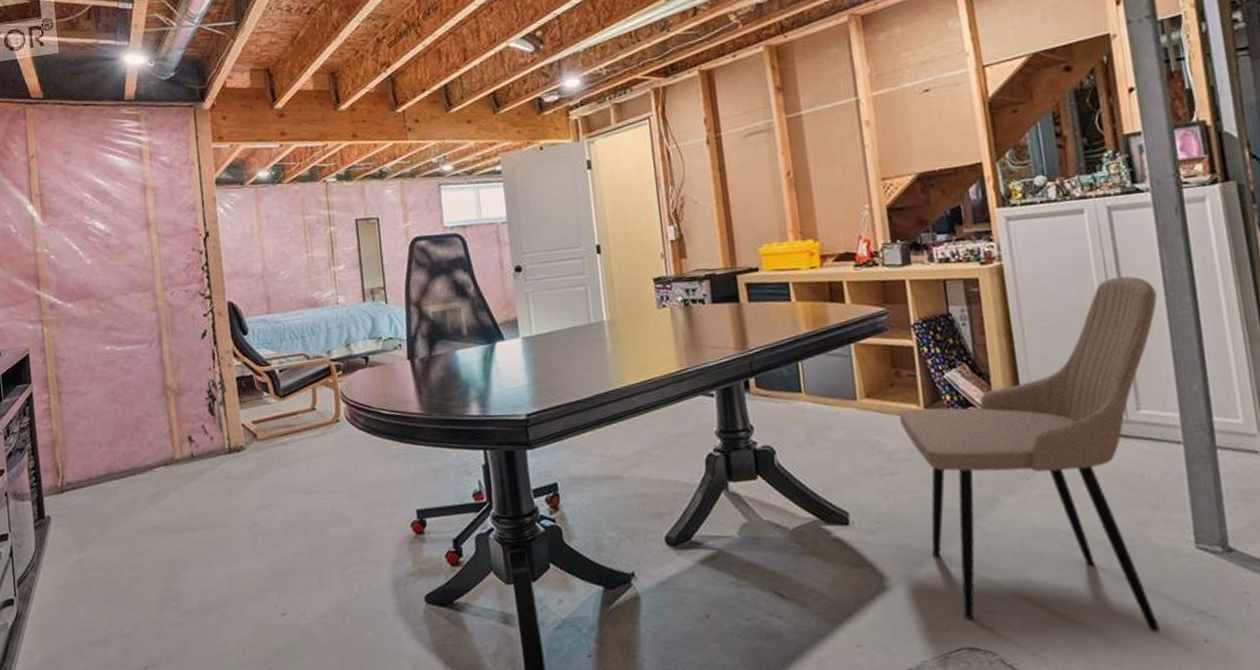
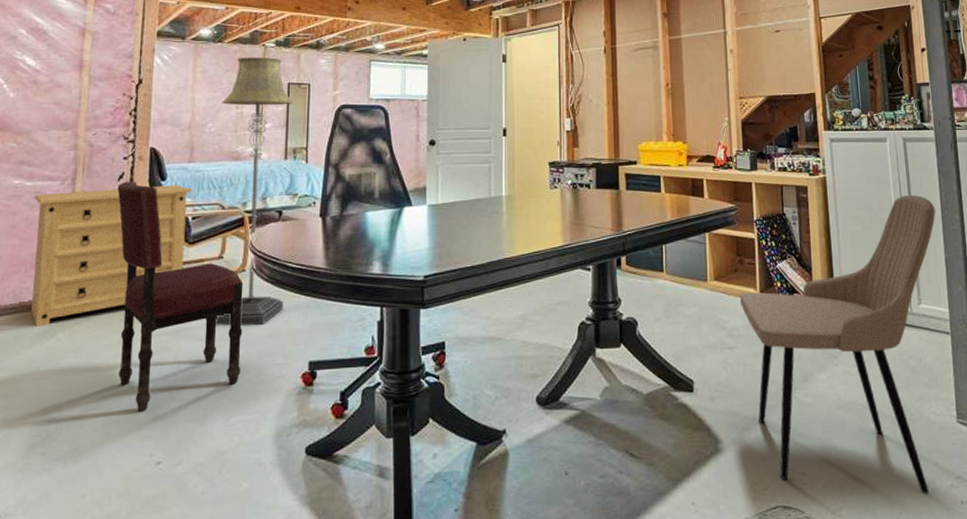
dresser: none [126,338,278,488] -> present [31,185,192,327]
dining chair: none [202,337,350,567] -> present [117,181,243,413]
floor lamp: none [291,193,384,478] -> present [216,56,294,326]

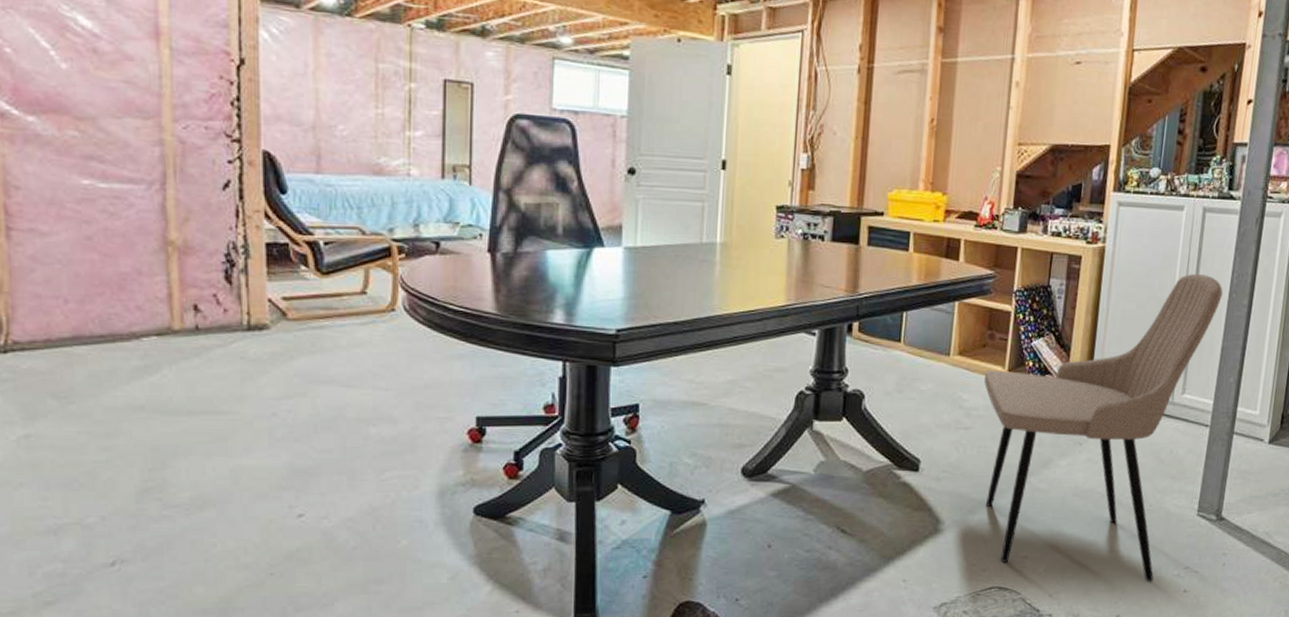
dresser: present [31,185,192,327] -> none [112,199,322,360]
dining chair: present [117,181,243,413] -> none [223,191,395,462]
floor lamp: present [216,56,294,326] -> none [356,39,452,373]

